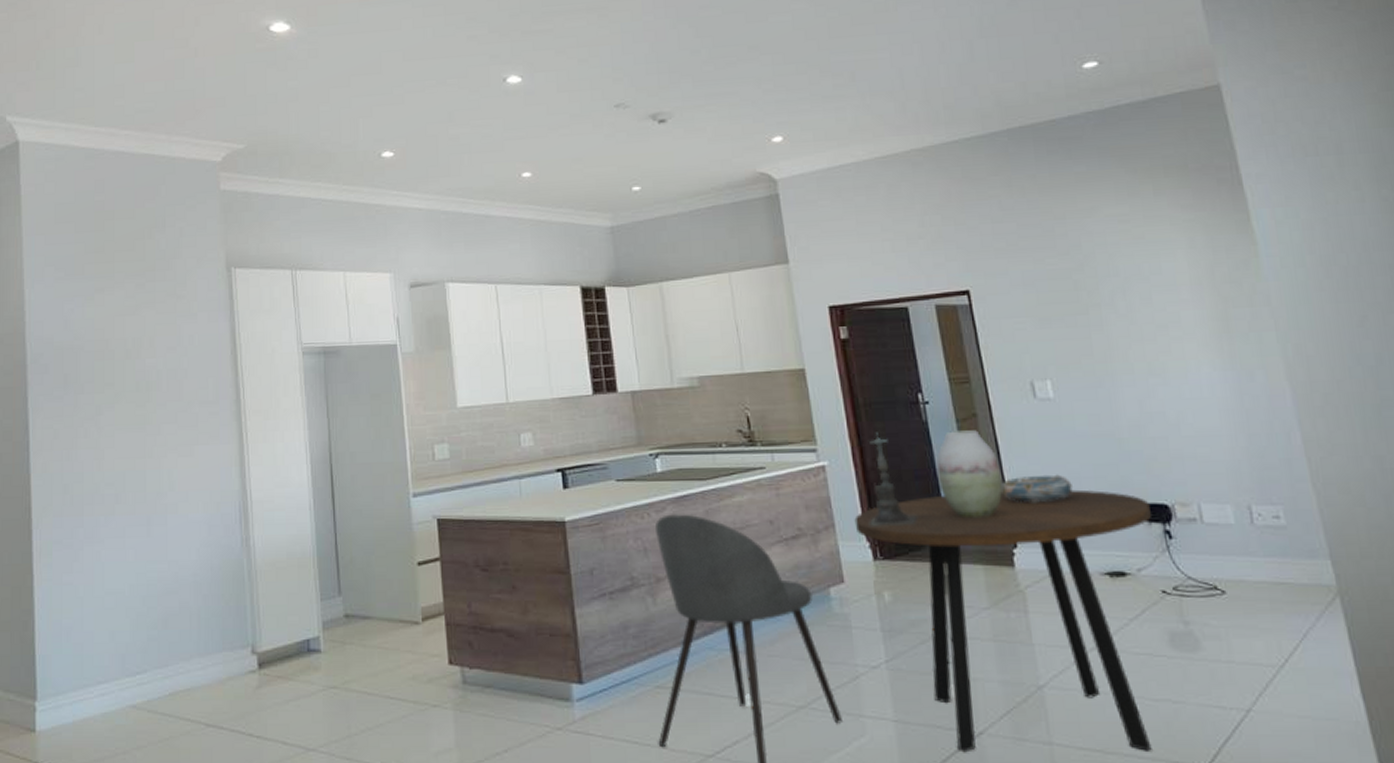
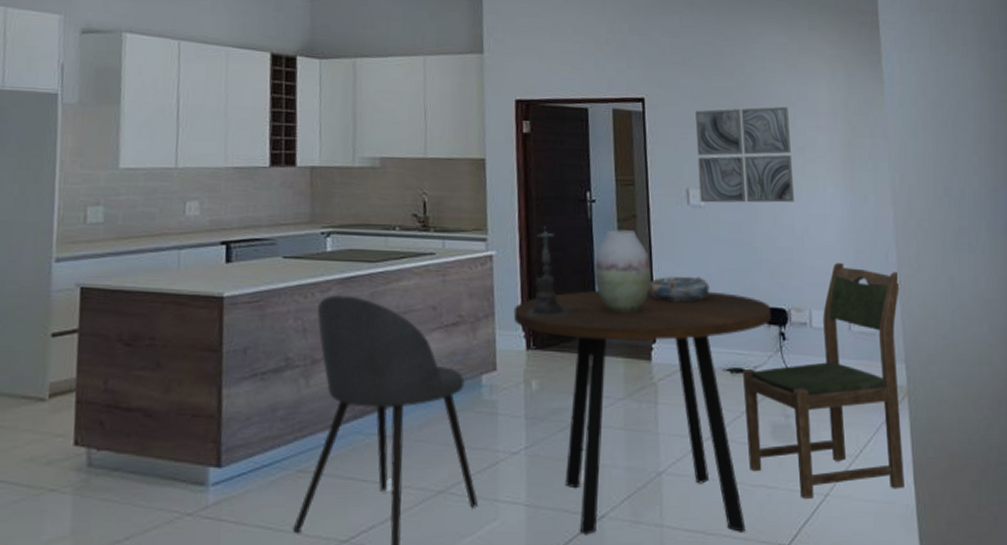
wall art: none [1030,282,1162,395] -> present [695,106,795,203]
dining chair: none [1124,448,1350,716] -> present [742,262,904,500]

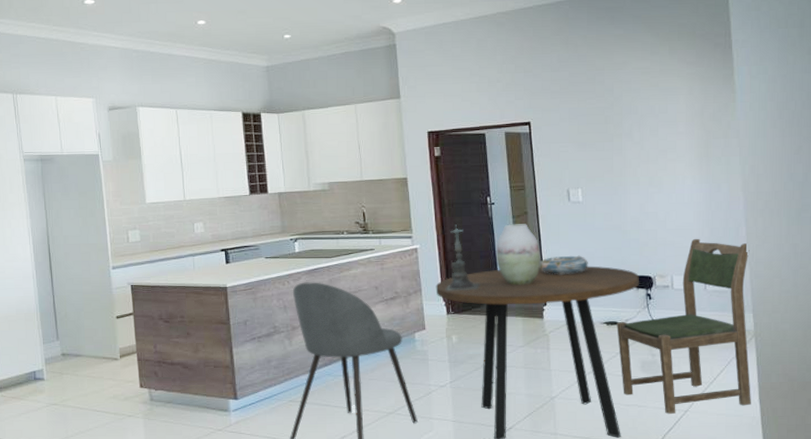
wall art: present [695,106,795,203] -> none [573,119,658,199]

